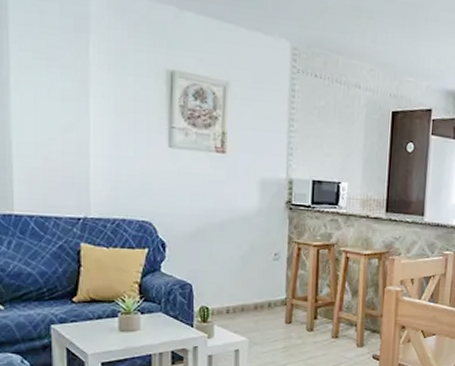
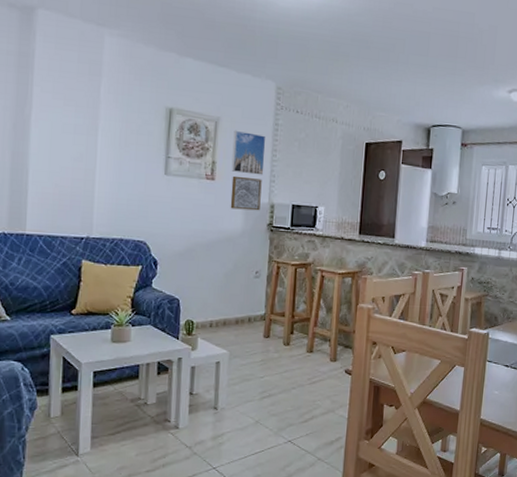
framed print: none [243,96,282,148] -> present [231,130,266,175]
wall art: none [244,148,279,188] -> present [230,175,262,211]

